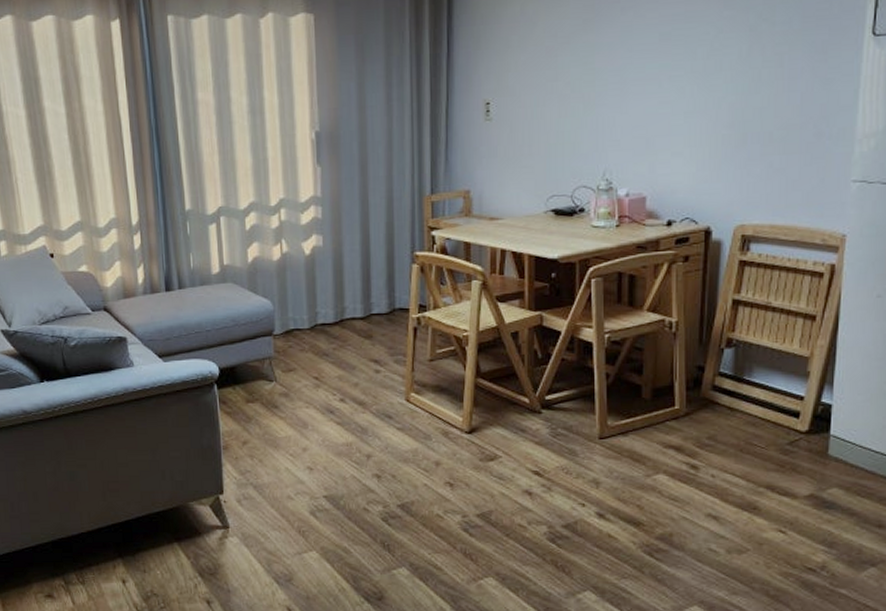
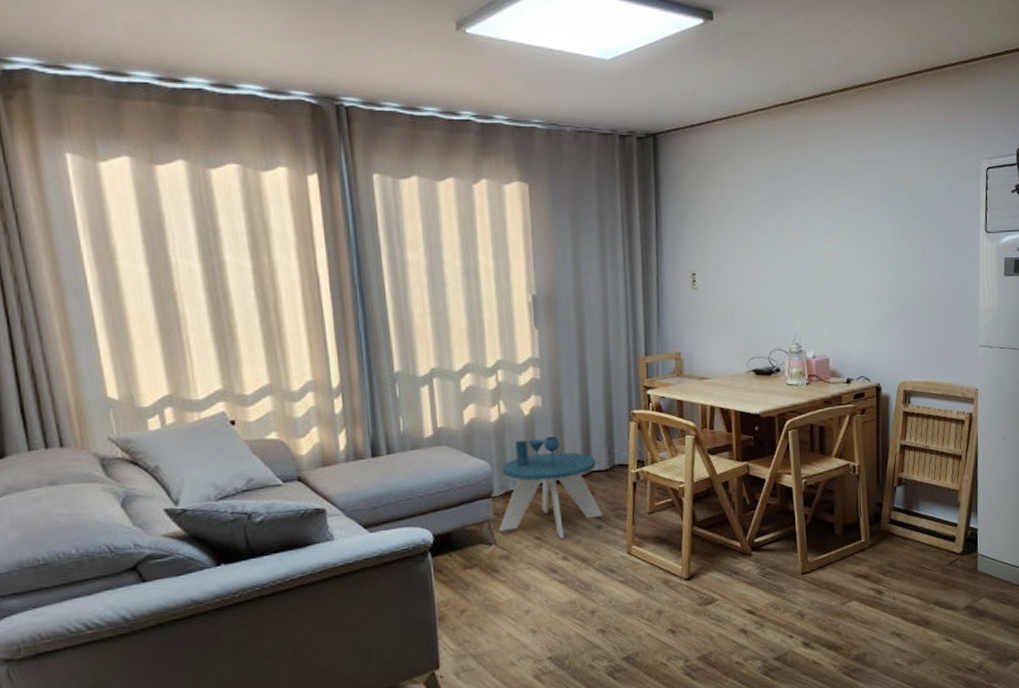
side table: none [279,277,382,381] -> present [498,436,604,540]

